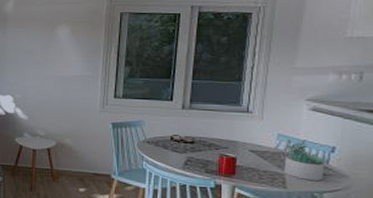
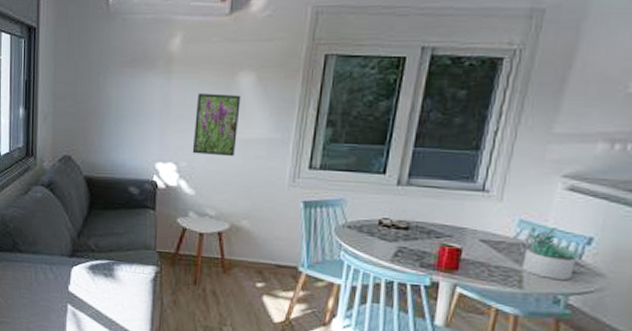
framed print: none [25,42,60,90] -> present [192,93,241,157]

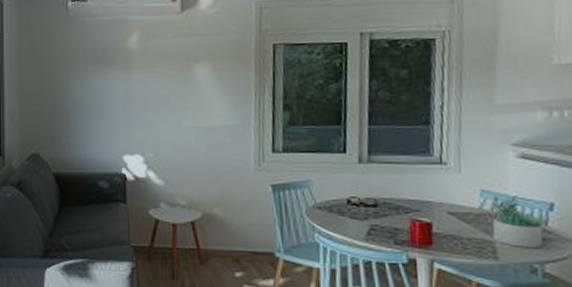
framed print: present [192,93,241,157] -> none [157,85,200,145]

